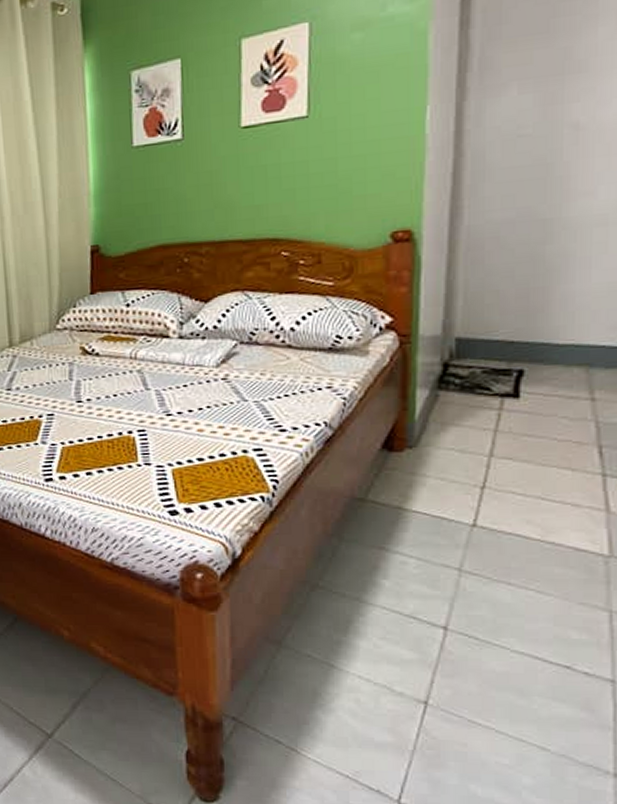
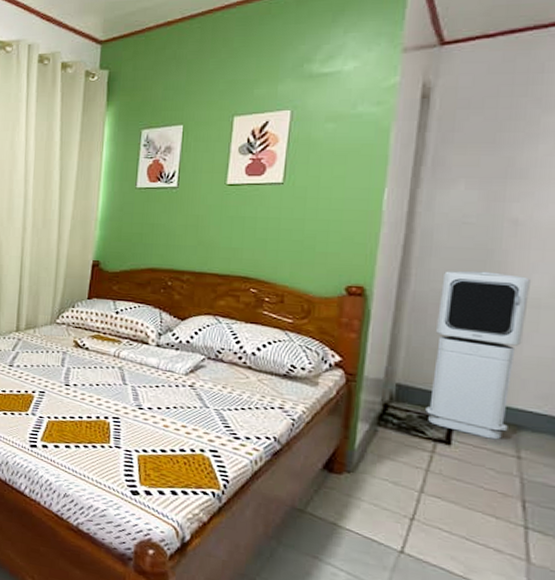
air purifier: none [490,190,596,384] -> present [425,270,530,440]

